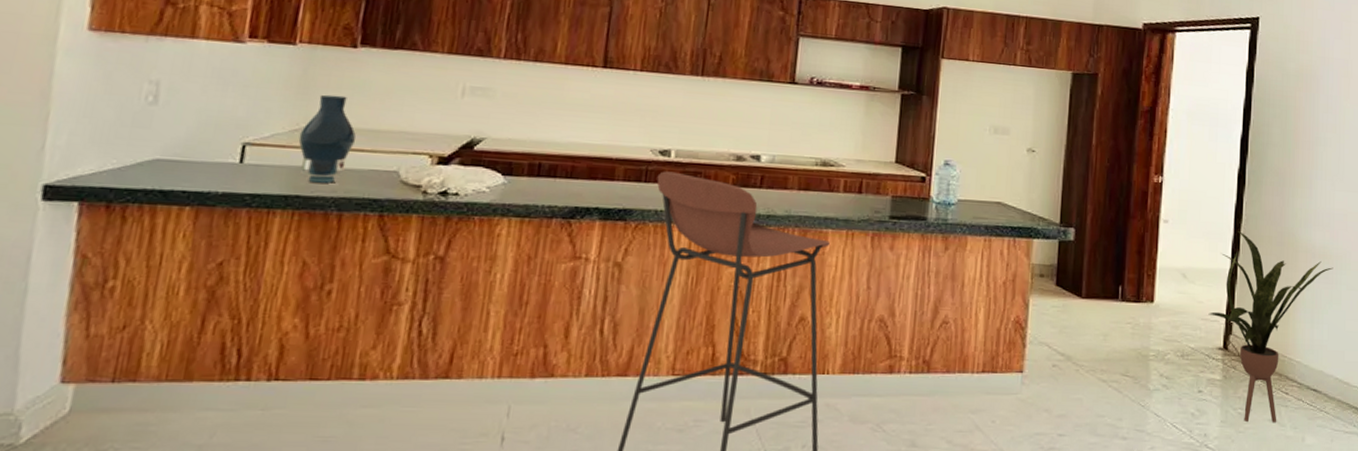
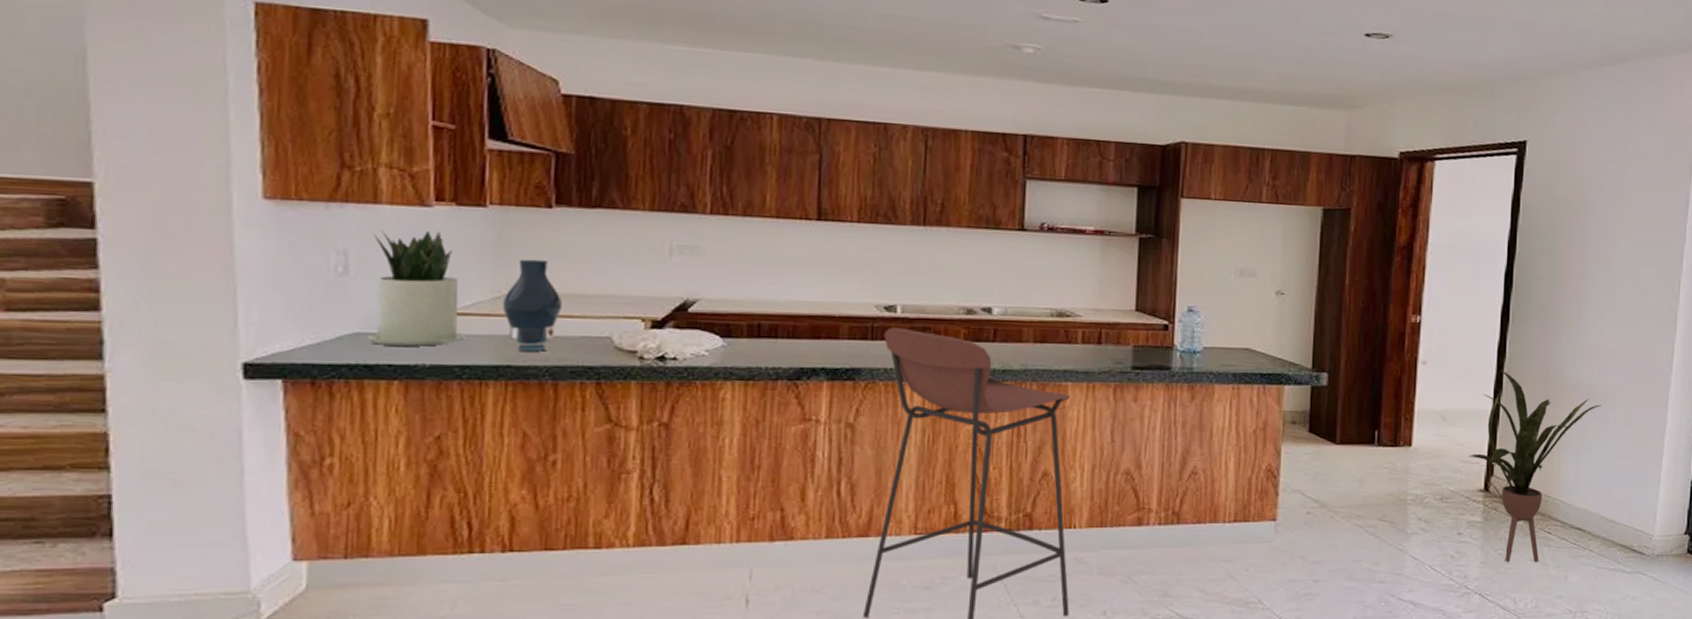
planter: none [167,62,260,175] -> present [368,229,465,347]

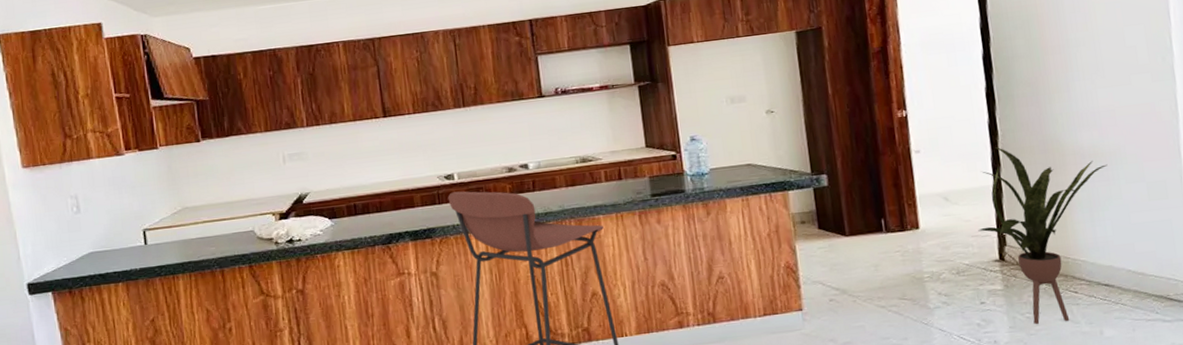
planter: present [368,229,465,347] -> none [91,172,159,259]
vase: present [502,259,563,352] -> none [178,180,218,250]

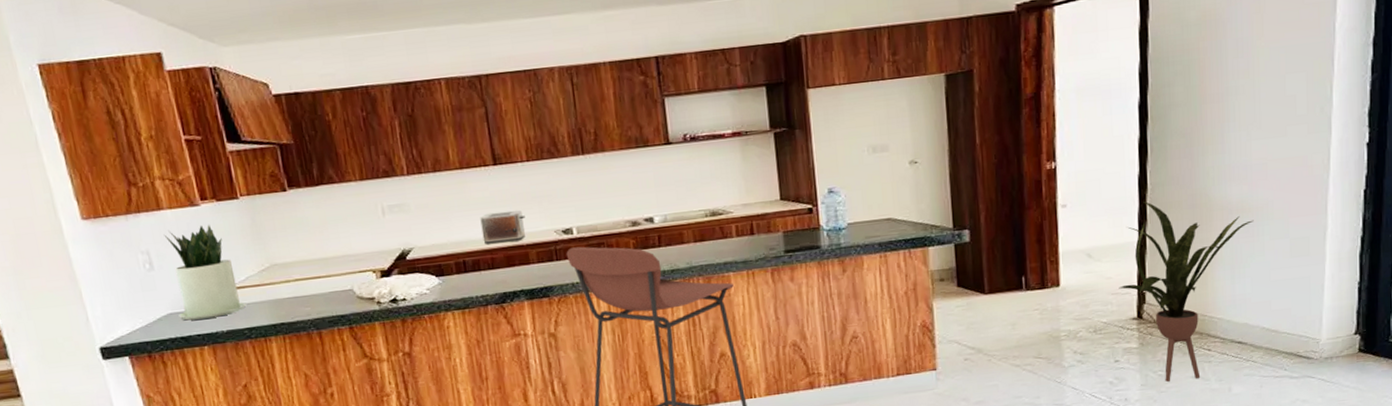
planter: none [91,172,159,259] -> present [163,225,246,321]
toaster: none [370,157,411,190] -> present [480,210,526,246]

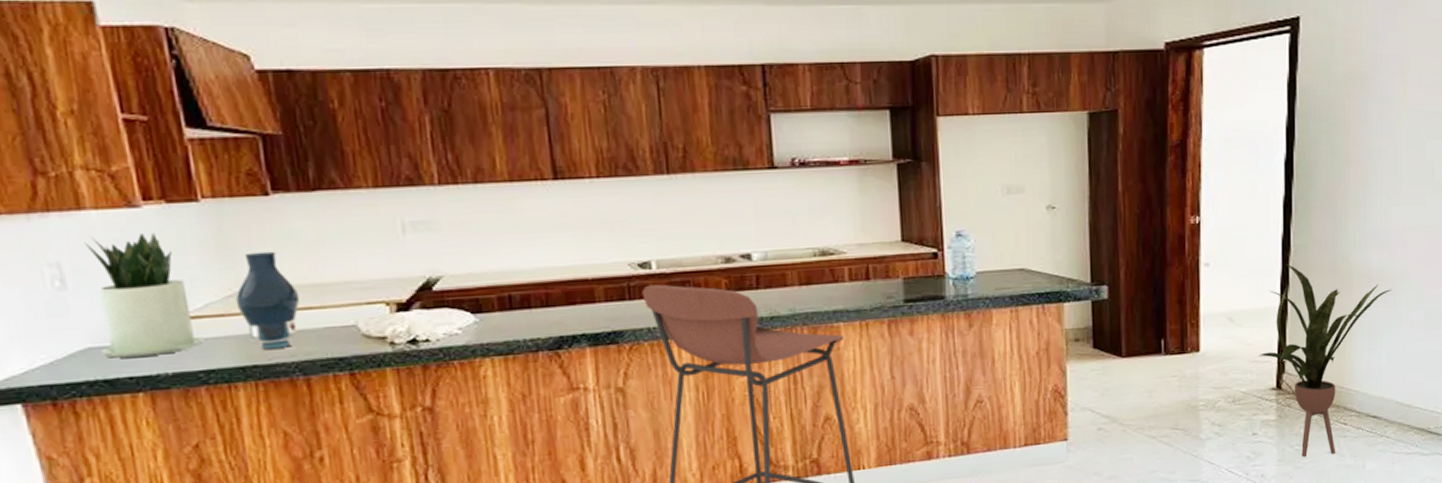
vase: none [266,234,312,311] -> present [235,251,300,349]
toaster: present [480,210,526,246] -> none [533,236,592,278]

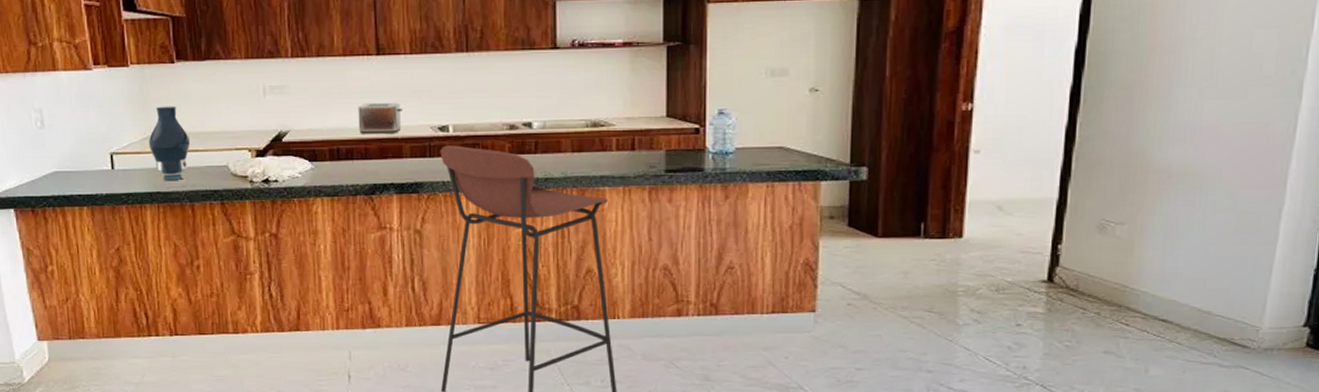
planter: present [84,233,204,358] -> none [56,90,126,180]
toaster: none [533,236,592,278] -> present [358,102,403,135]
house plant: present [1259,264,1392,457] -> none [1029,156,1197,354]

